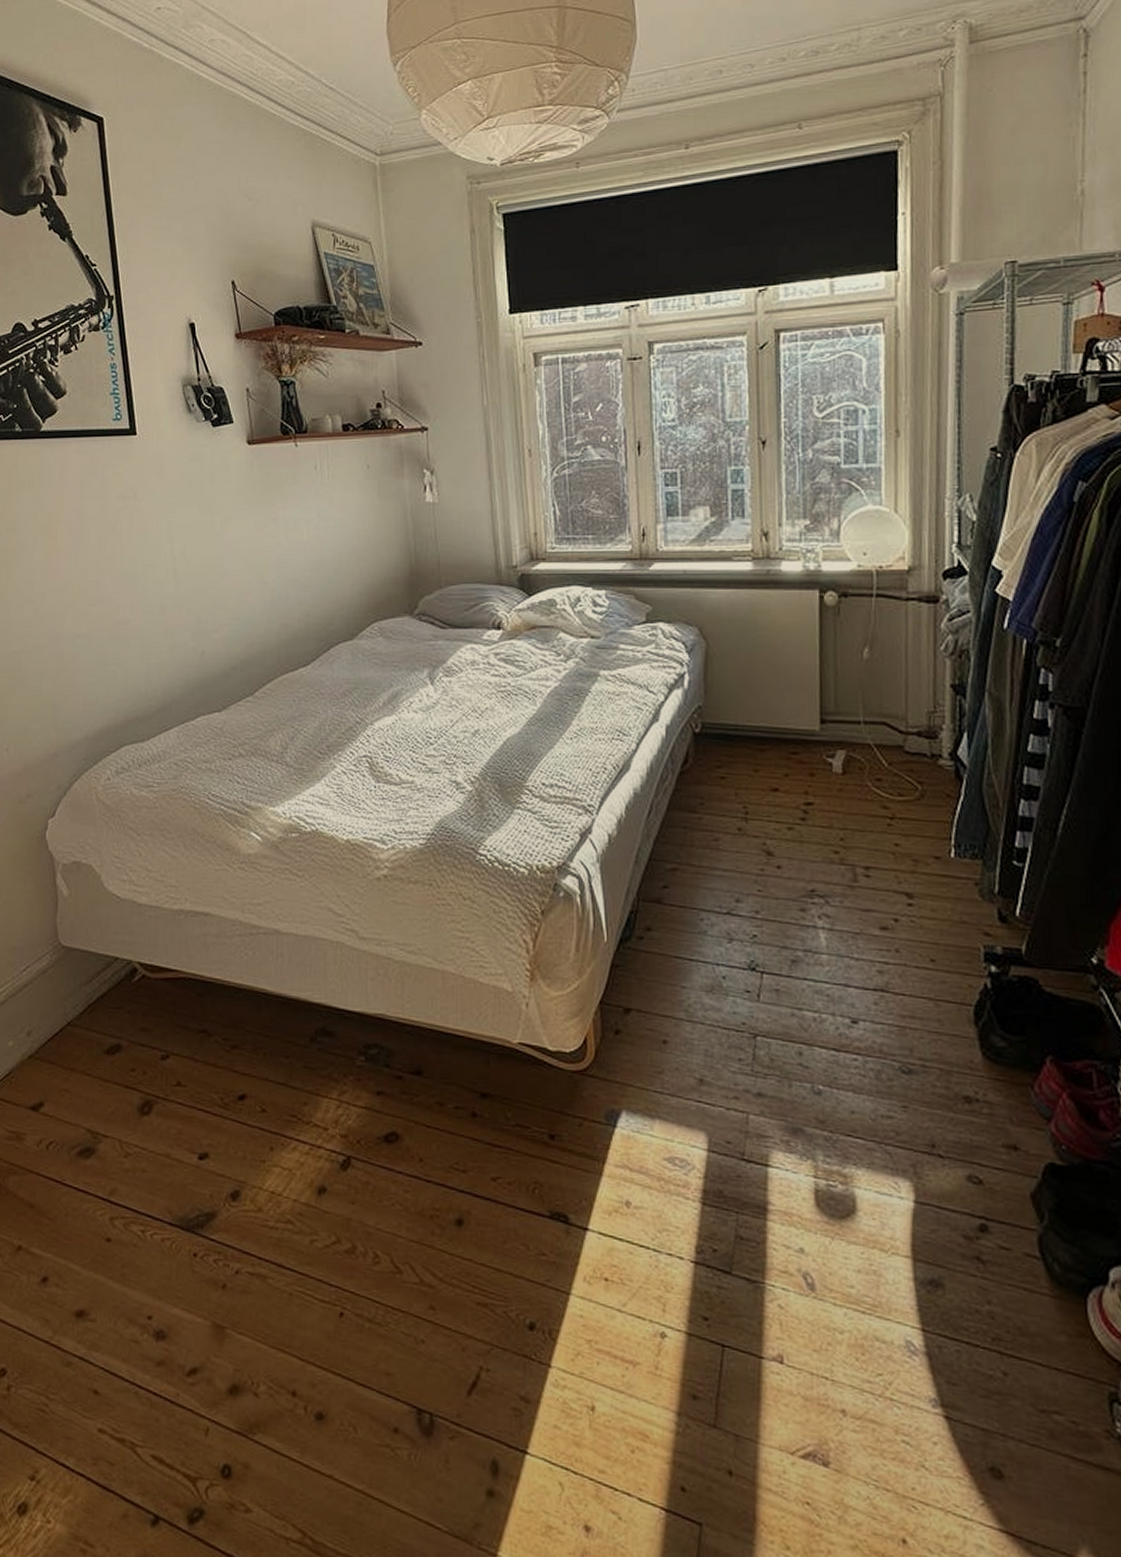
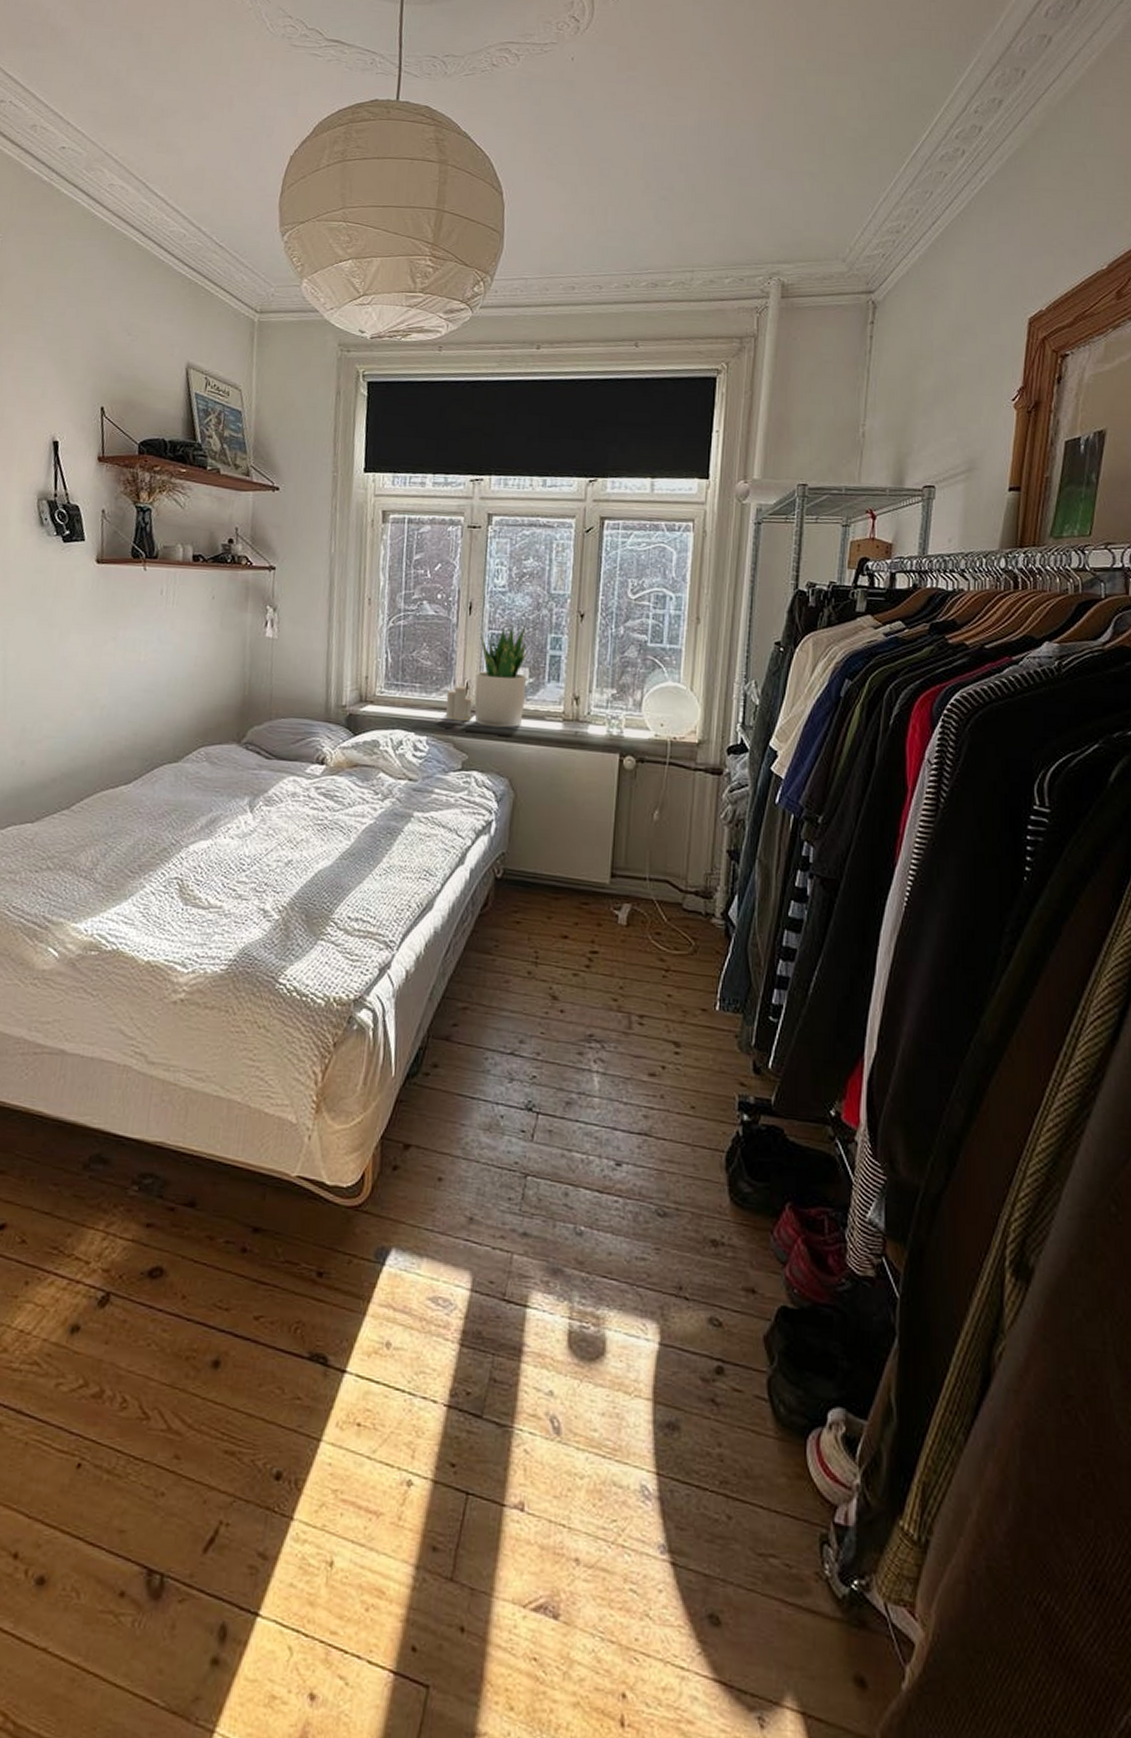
candle: none [622,531,653,571] -> present [445,684,473,722]
planter: none [652,461,708,574] -> present [474,625,529,728]

